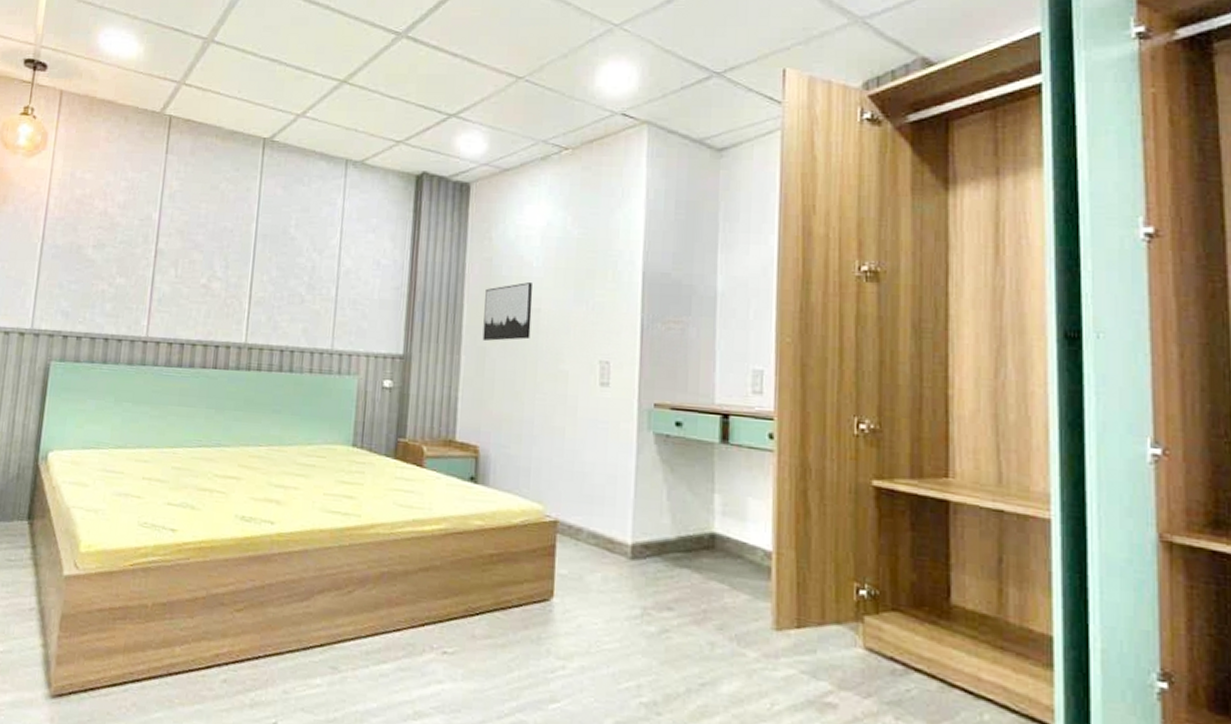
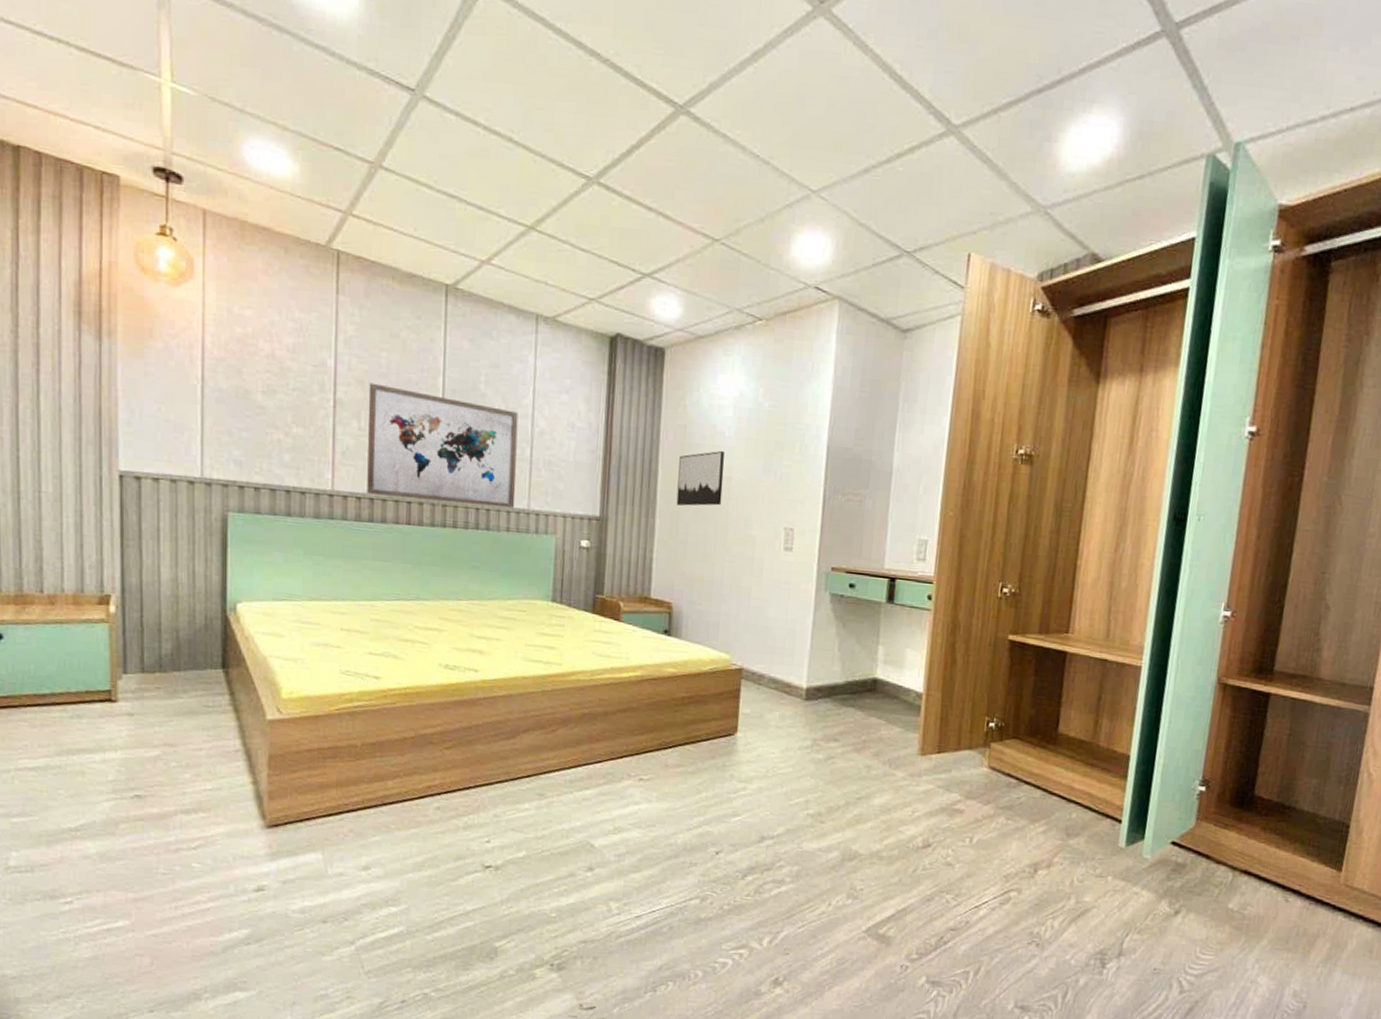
wall art: none [178,232,326,349] -> present [367,383,519,509]

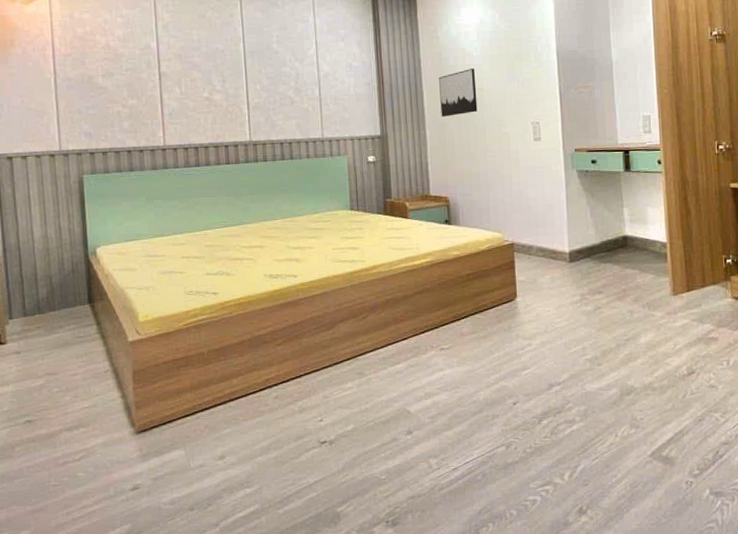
wall art: present [367,383,519,509] -> none [185,55,312,145]

